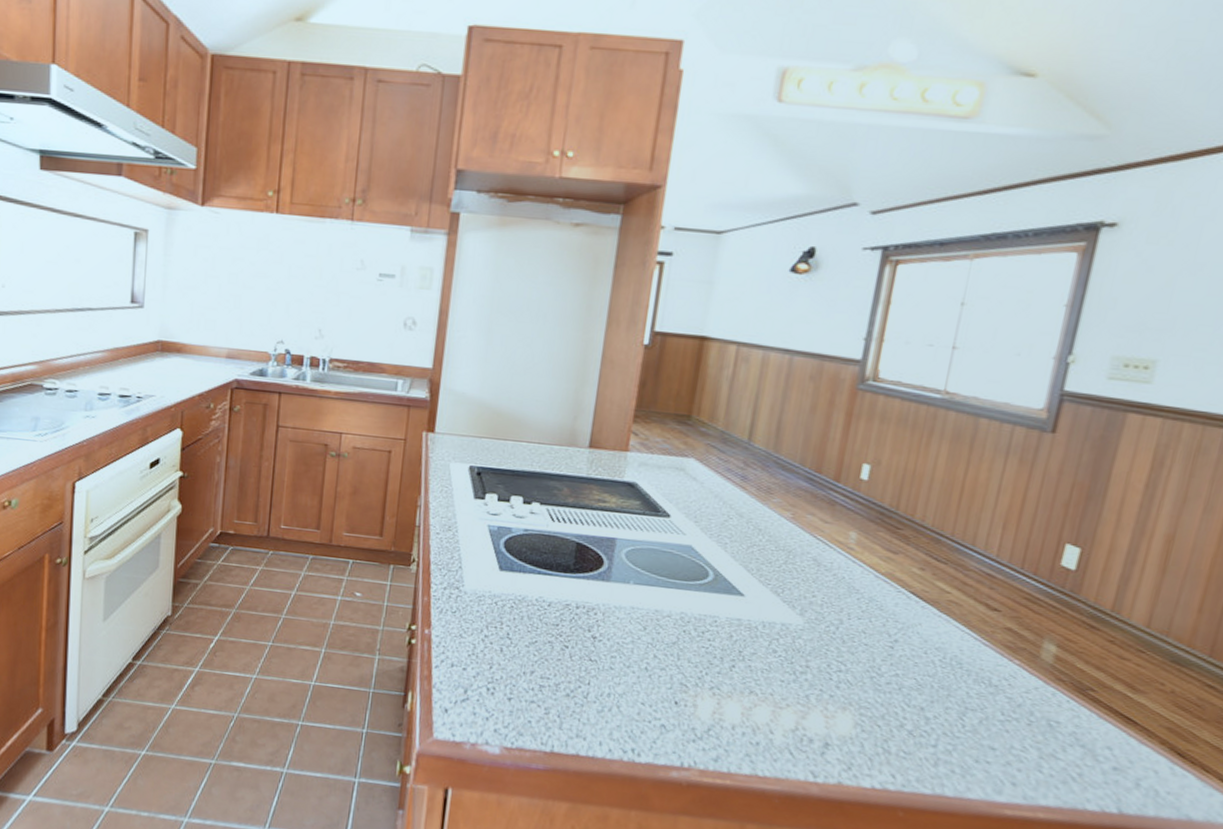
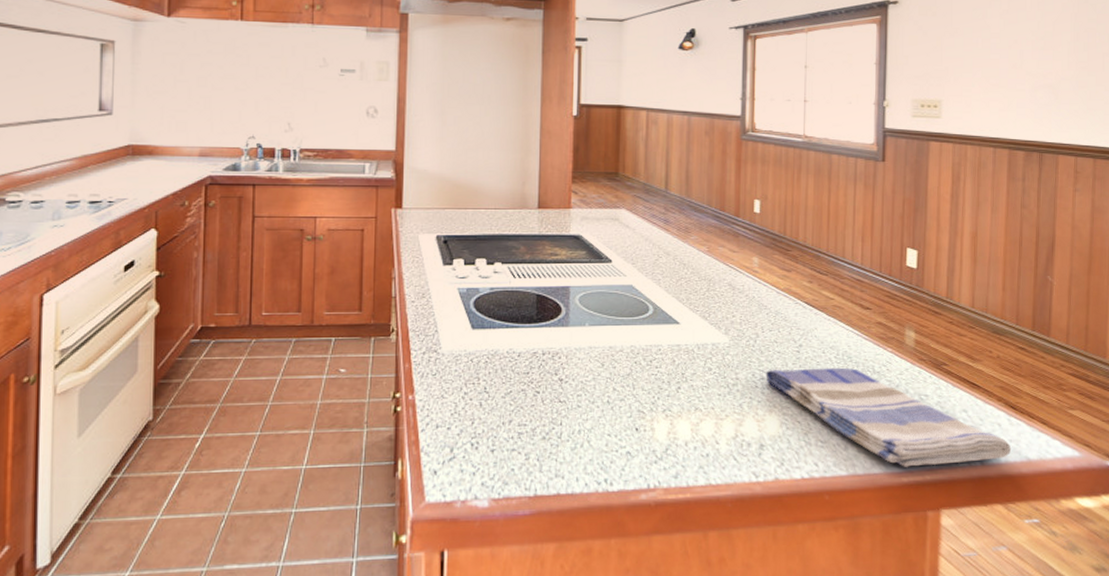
dish towel: none [844,663,1167,812] -> present [766,367,1011,467]

